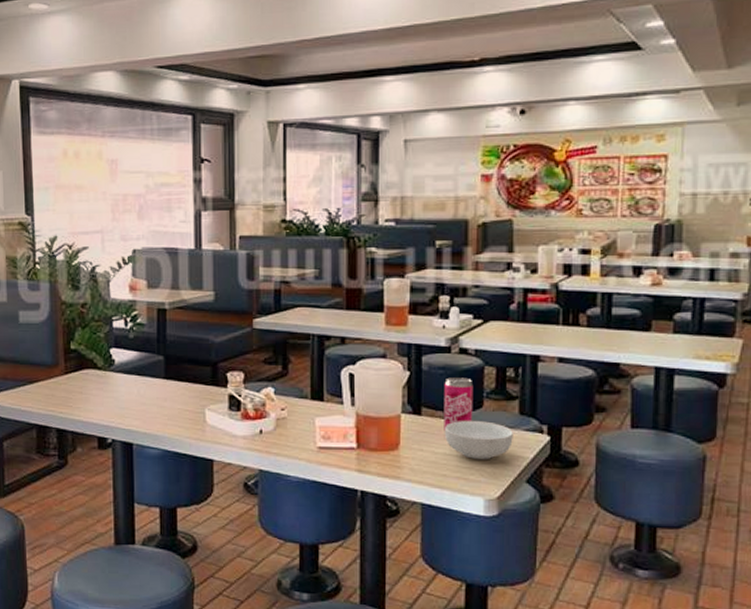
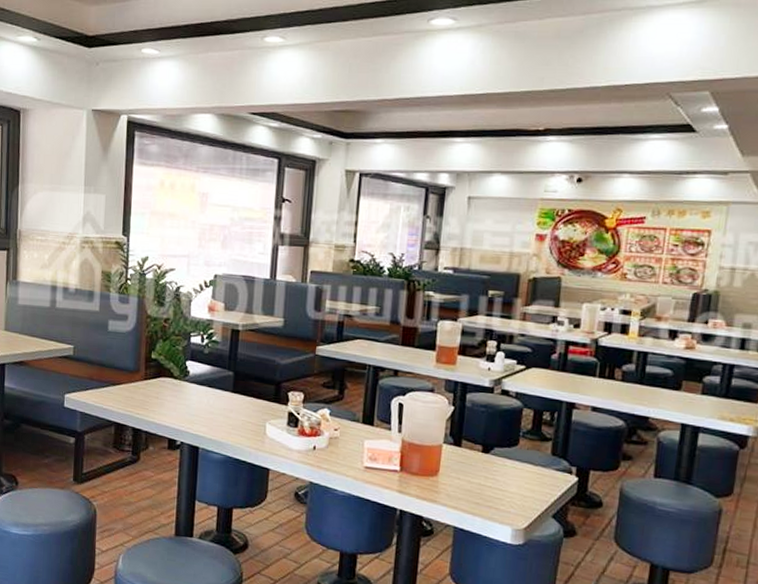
beverage can: present [444,377,474,430] -> none [481,415,512,463]
cereal bowl: present [445,420,513,460] -> none [481,455,544,494]

